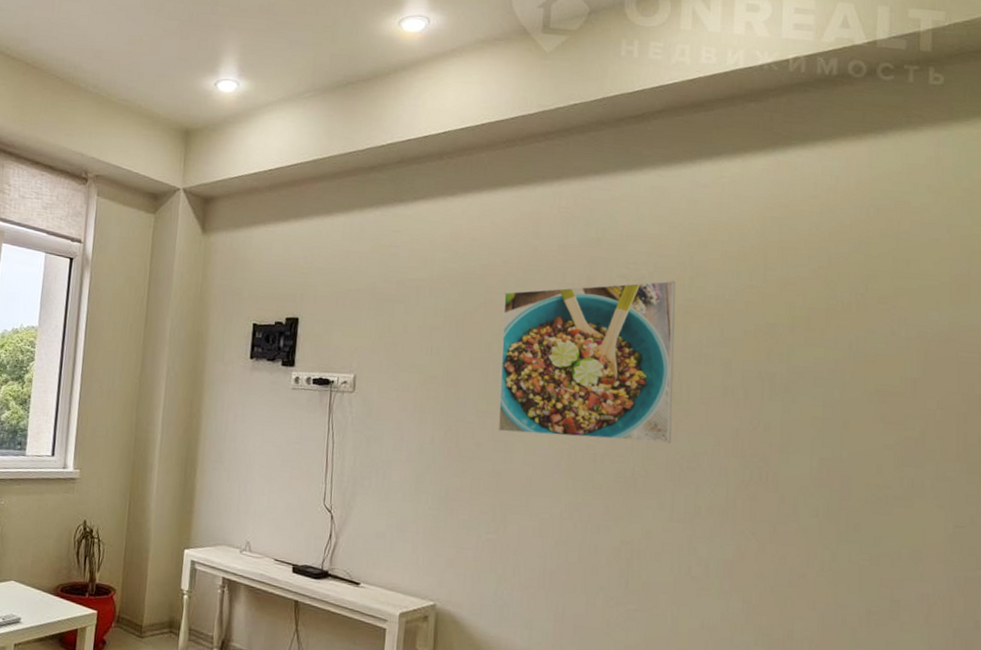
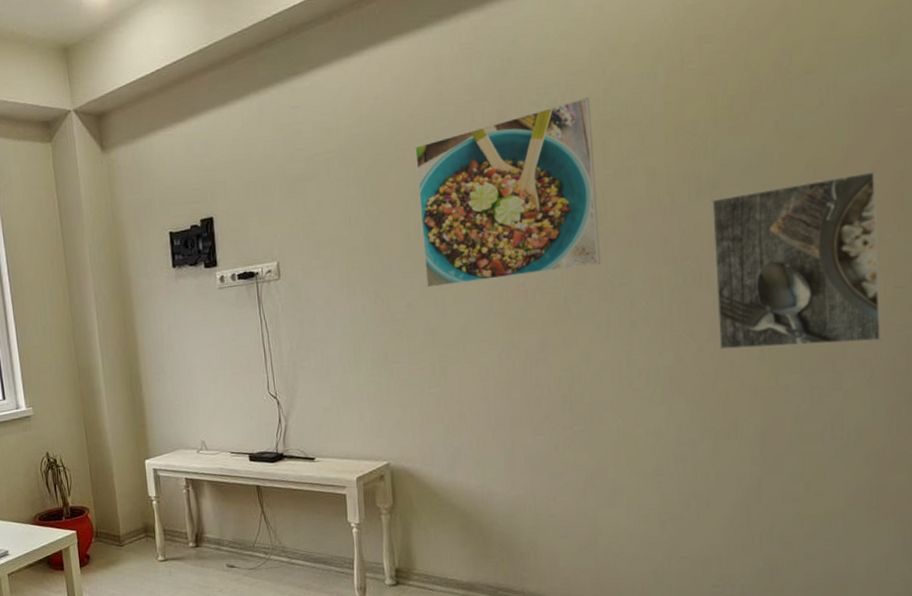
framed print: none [780,402,942,578] -> present [711,171,882,350]

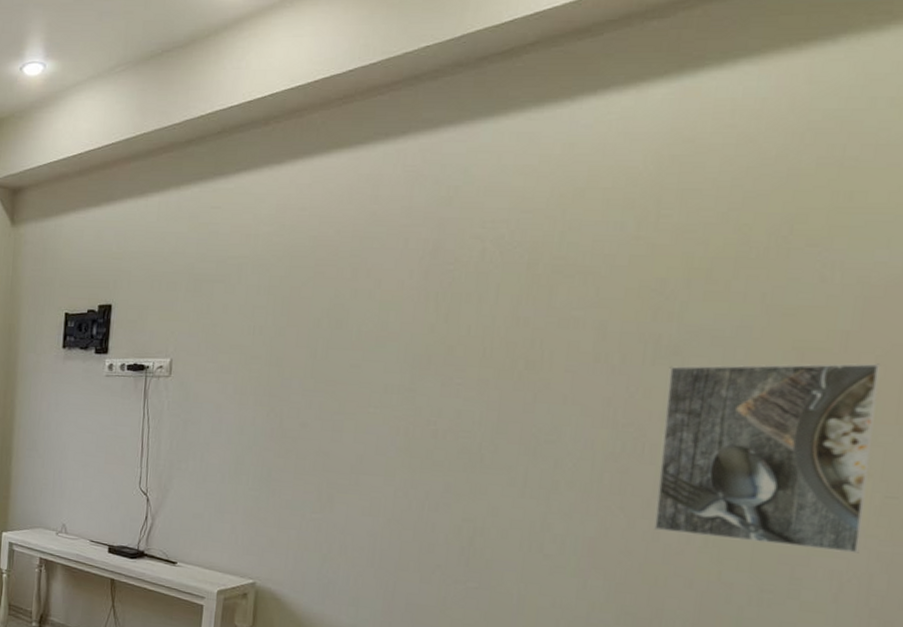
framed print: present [414,97,600,288] -> none [325,238,542,416]

